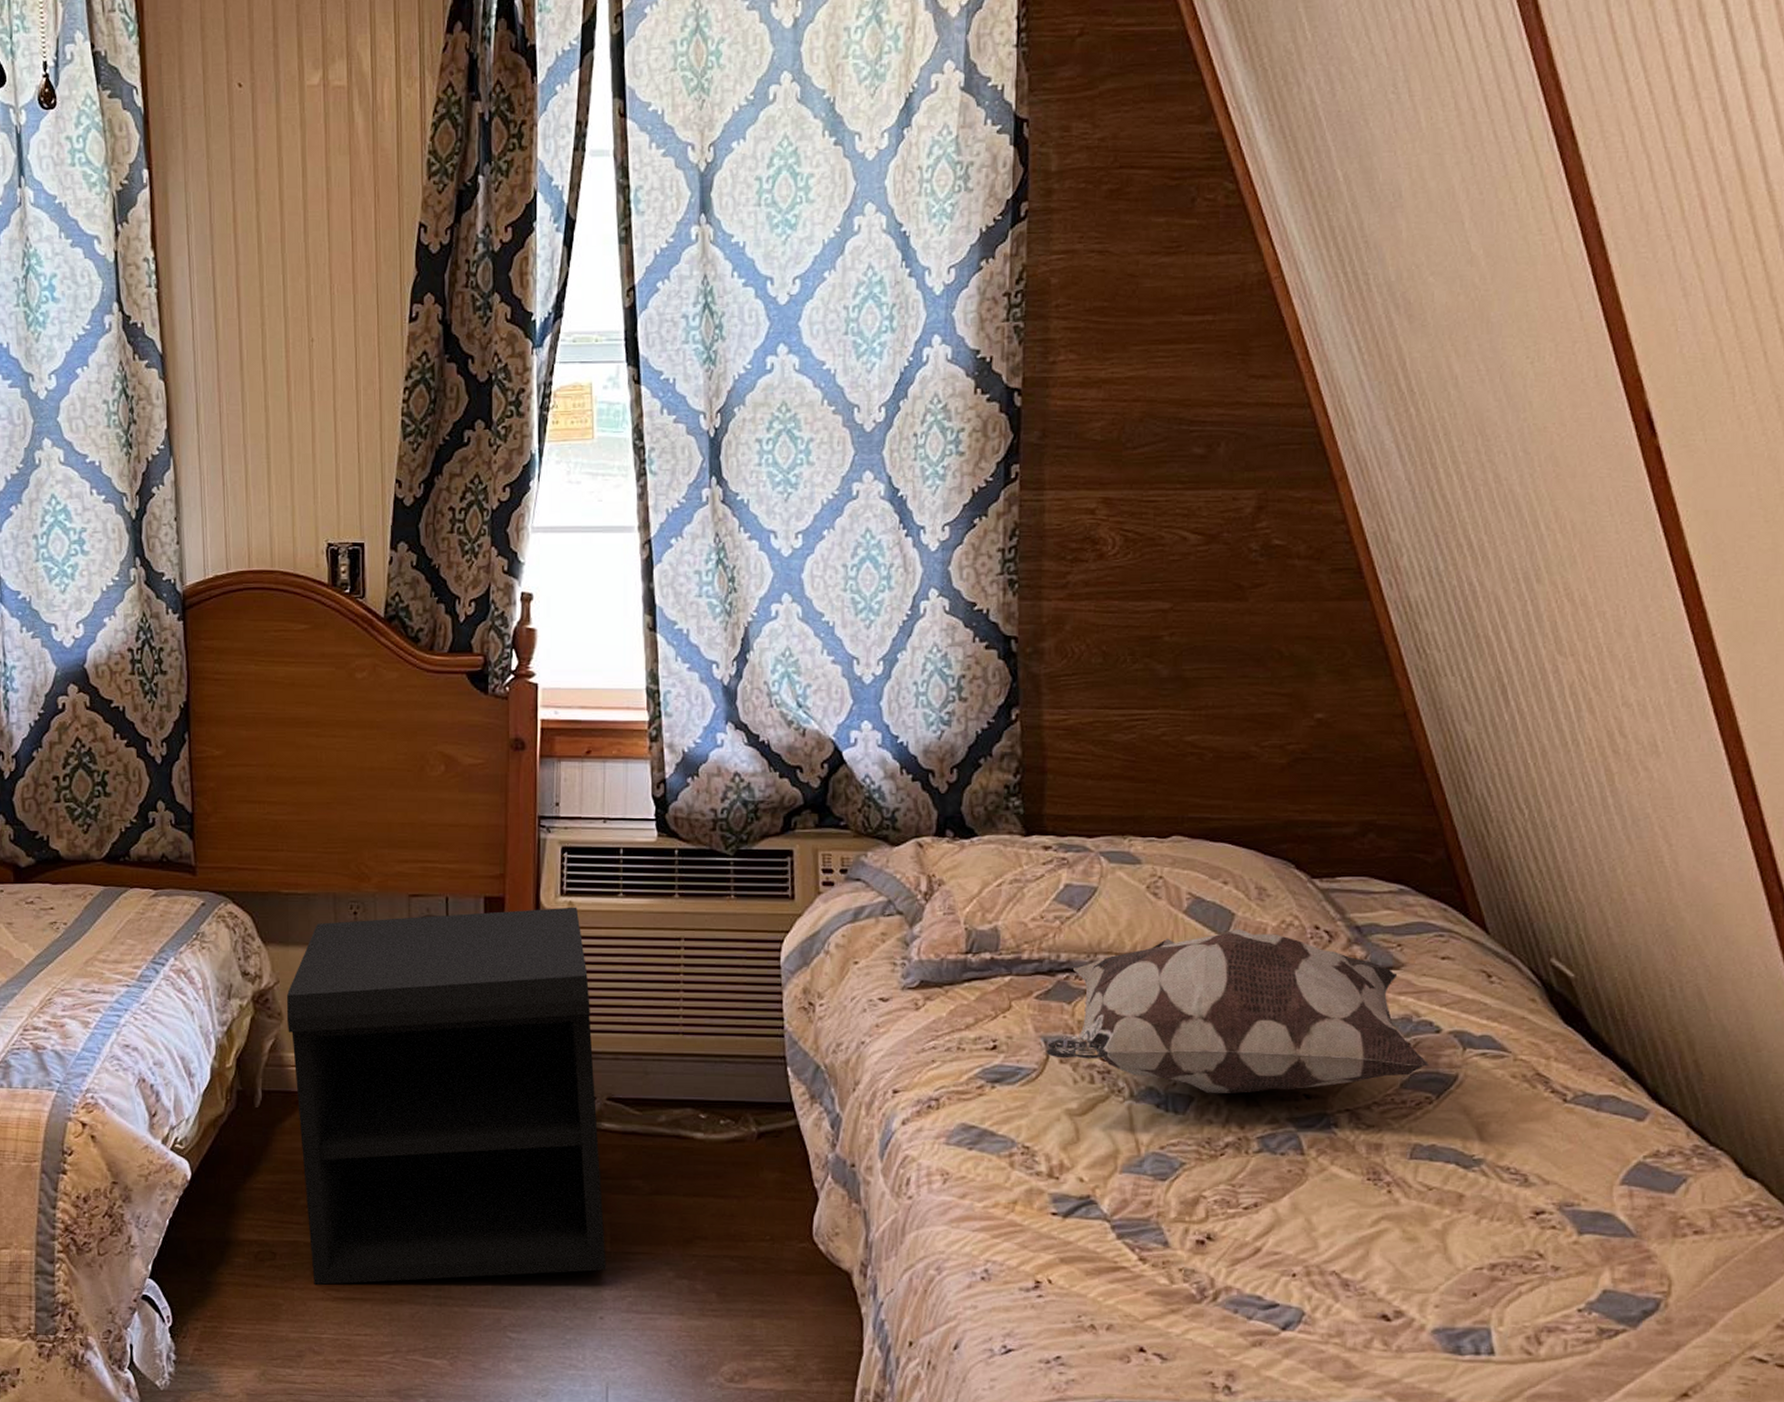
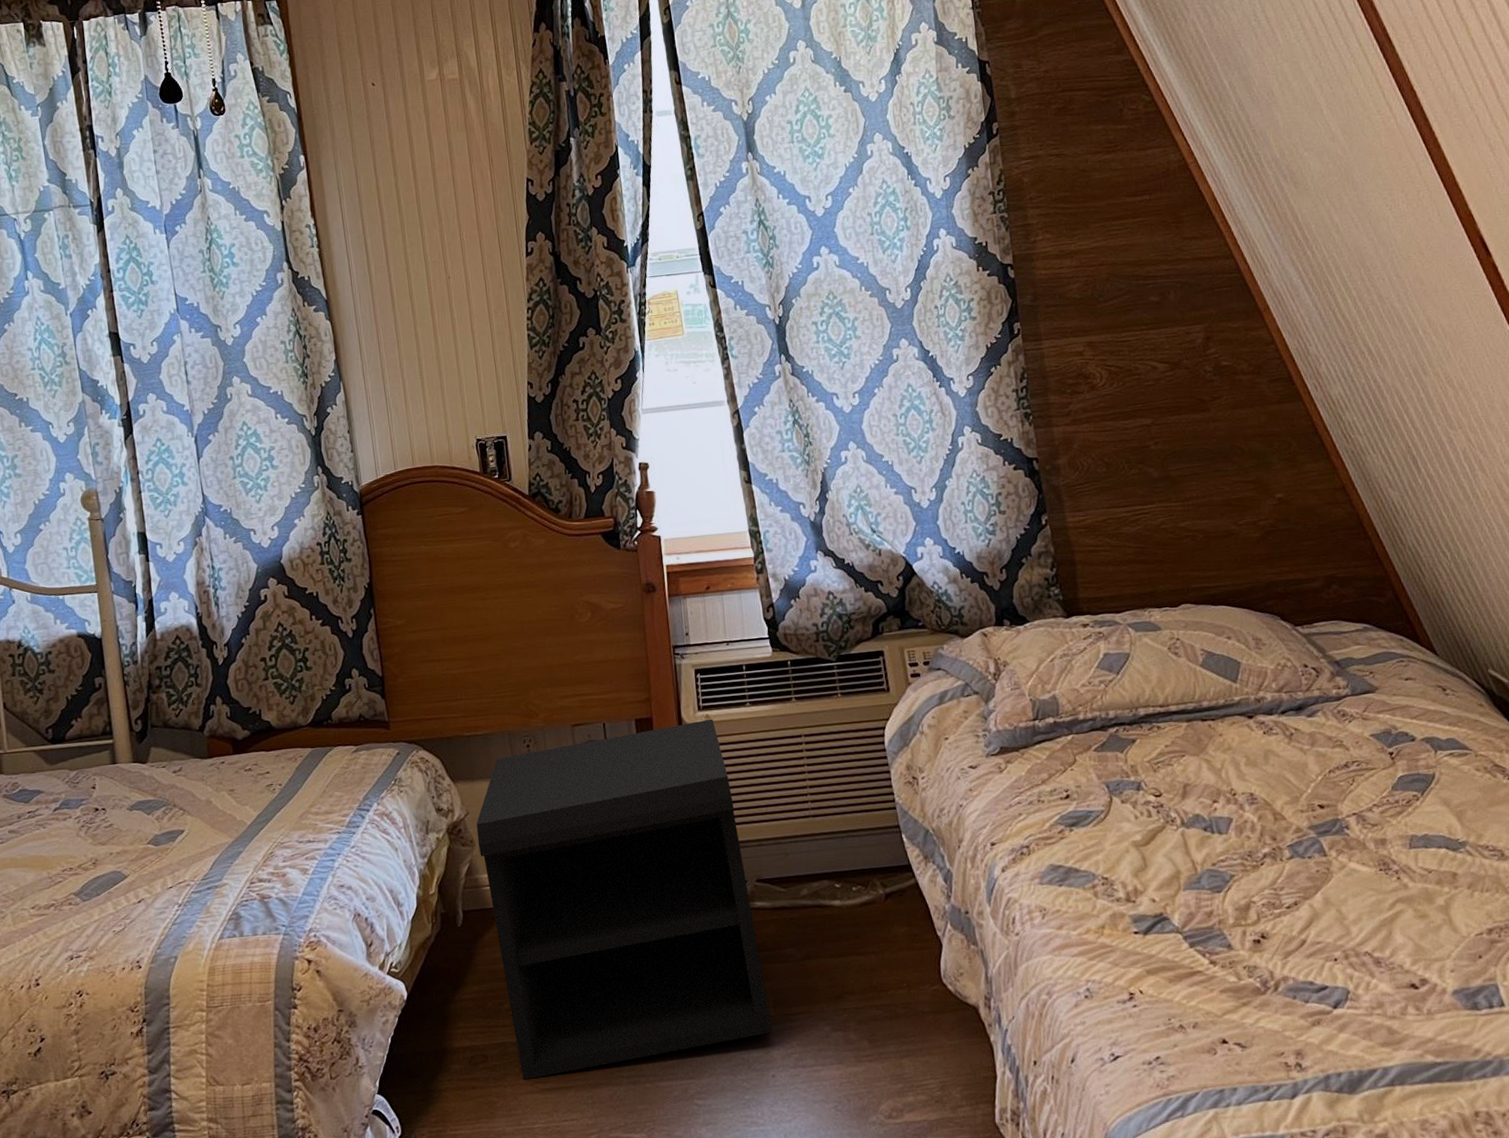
decorative pillow: present [1046,928,1429,1094] -> none [1109,673,1411,814]

